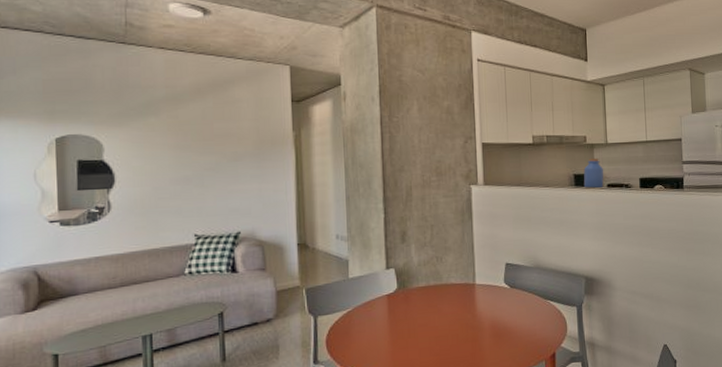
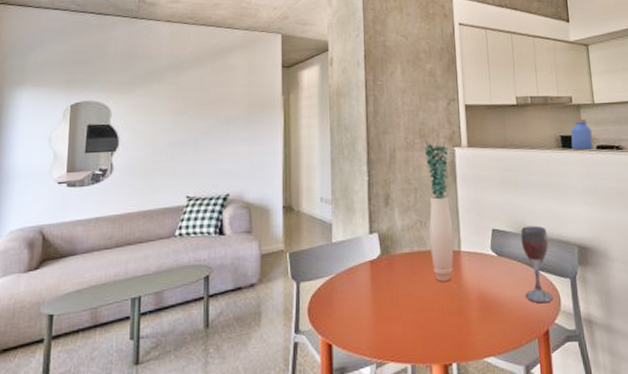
vase: none [440,178,469,313] -> present [423,140,454,282]
cup: none [532,259,560,330] -> present [520,225,553,303]

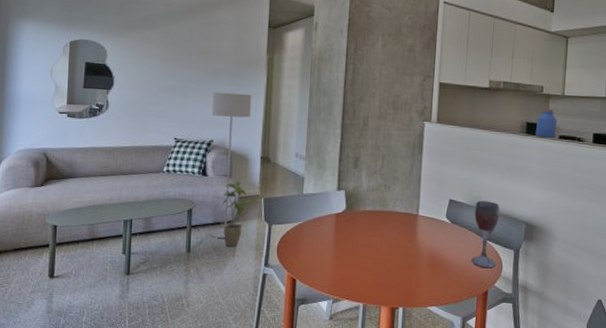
floor lamp: none [226,139,269,306] -> present [210,92,252,238]
house plant: none [243,237,283,315] -> present [222,182,258,247]
vase: present [423,140,454,282] -> none [391,112,418,240]

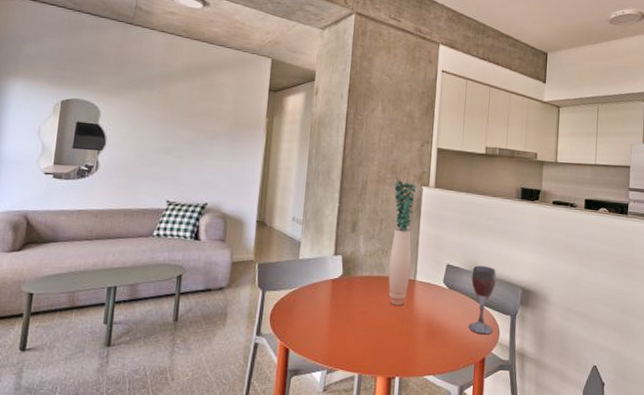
floor lamp: present [210,92,252,238] -> none [200,154,250,306]
house plant: present [222,182,258,247] -> none [214,246,252,315]
vase: none [391,112,418,240] -> present [388,176,417,306]
jar: present [535,108,558,139] -> none [529,174,551,205]

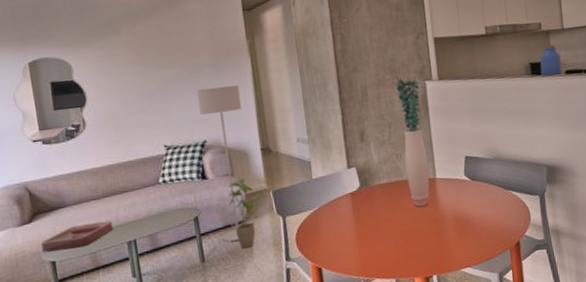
decorative tray: none [22,262,99,284] -> present [40,220,114,253]
floor lamp: none [200,154,250,306] -> present [196,84,242,242]
house plant: none [214,246,252,315] -> present [228,179,267,248]
cup: present [468,265,497,335] -> none [492,150,523,219]
jar: none [529,174,551,205] -> present [540,44,562,76]

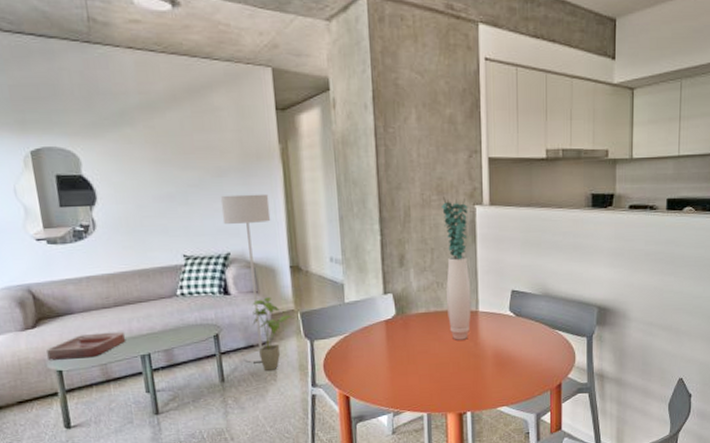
jar: present [540,44,562,76] -> none [602,175,627,210]

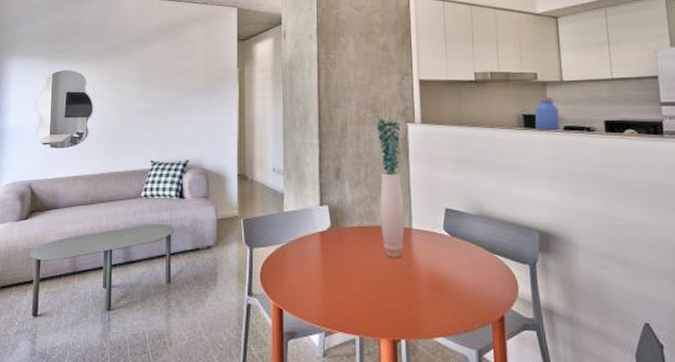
decorative tray: present [45,331,126,360] -> none [31,227,95,250]
floor lamp: present [220,193,271,363] -> none [186,109,225,265]
house plant: present [252,297,294,371] -> none [200,203,237,275]
jar: none [602,175,627,210] -> present [534,97,560,131]

